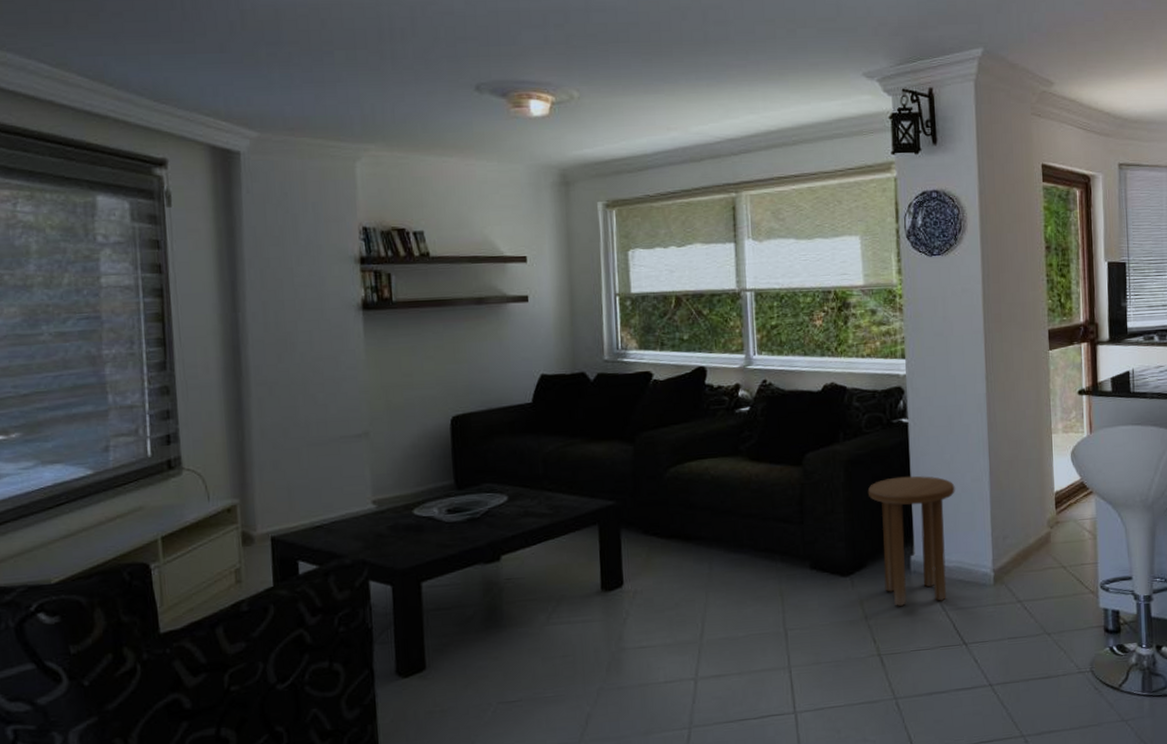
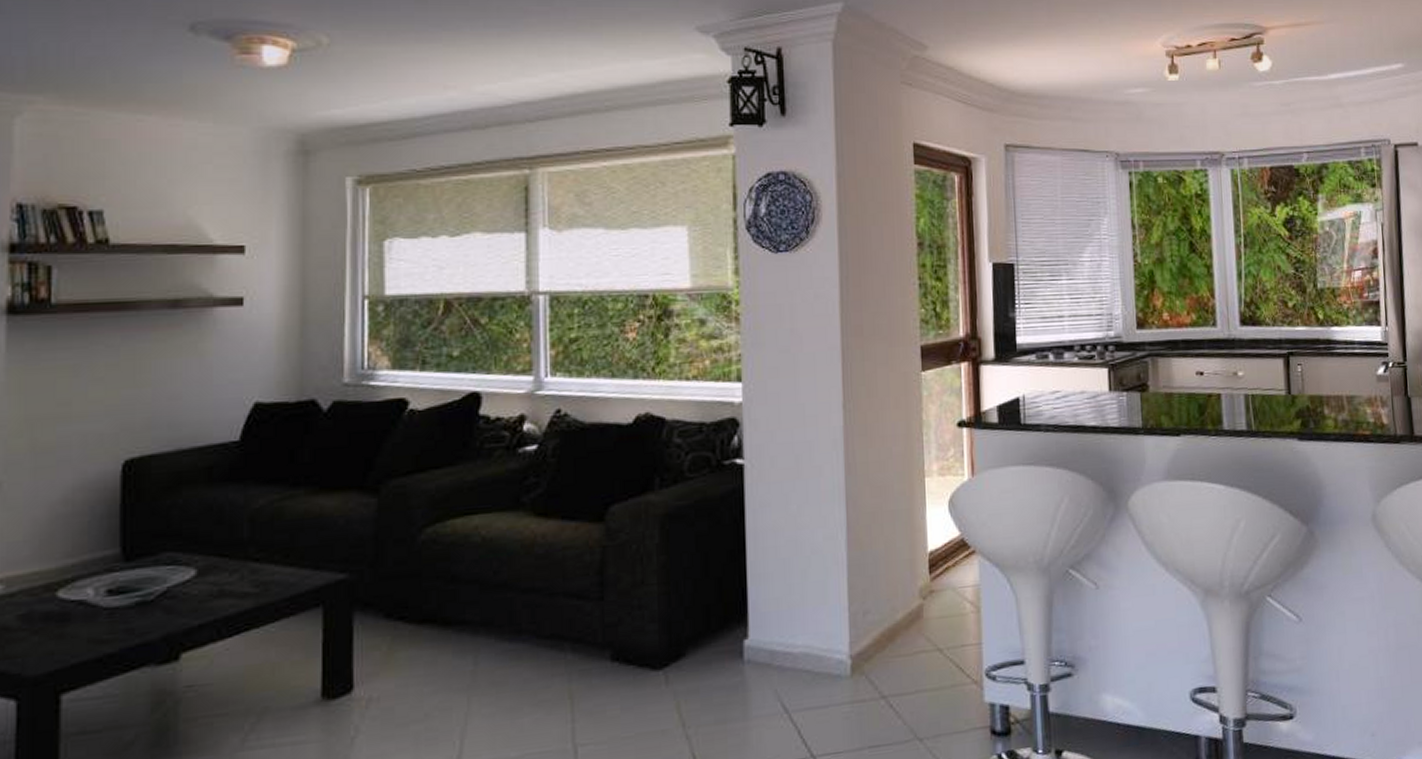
side table: present [867,475,955,607] -> none [689,533,803,709]

